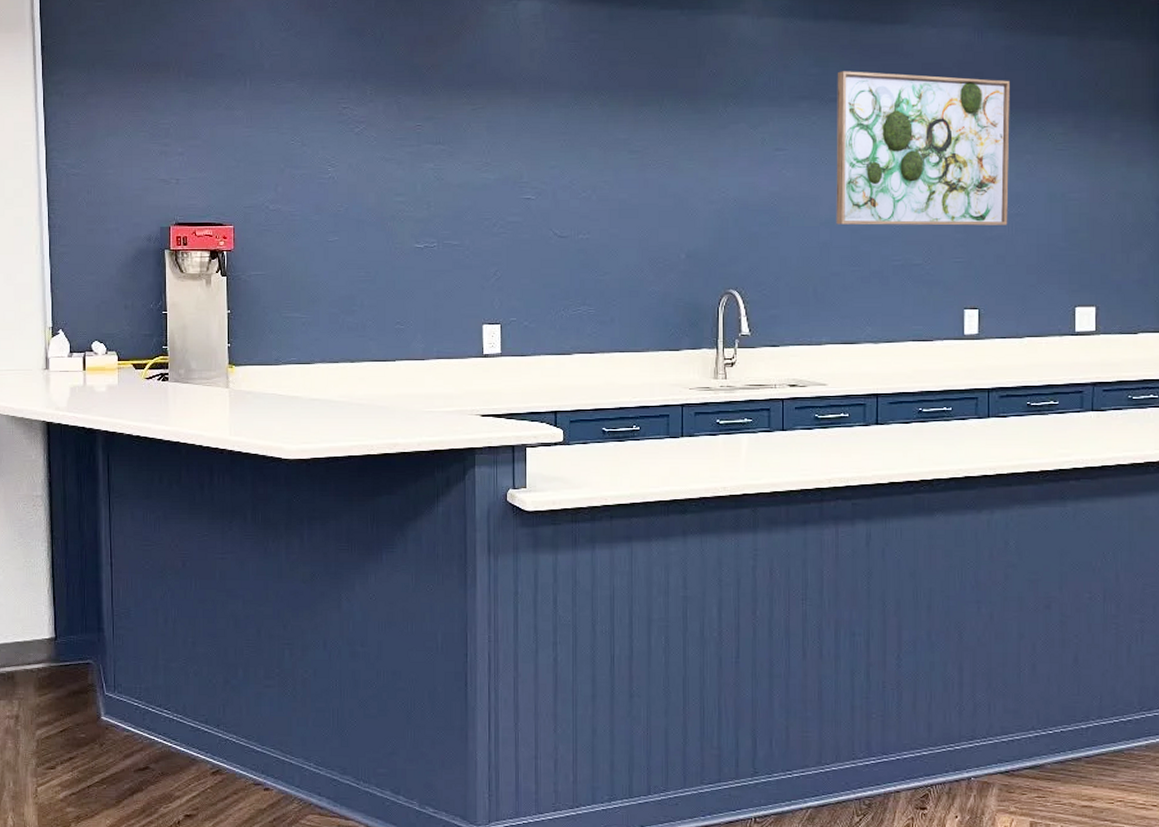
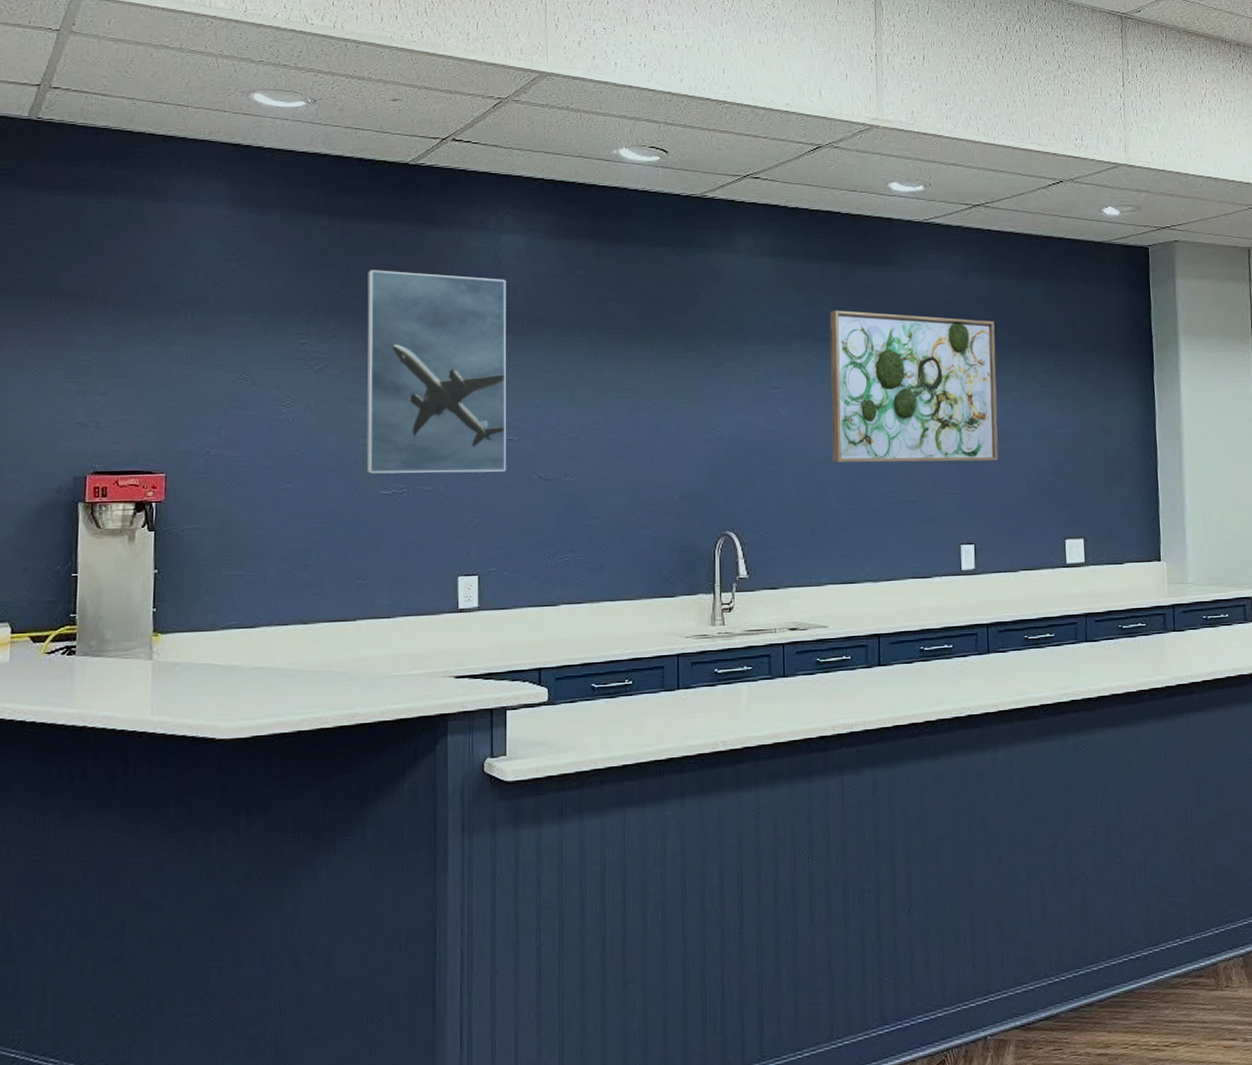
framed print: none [399,37,526,229] -> present [366,270,507,474]

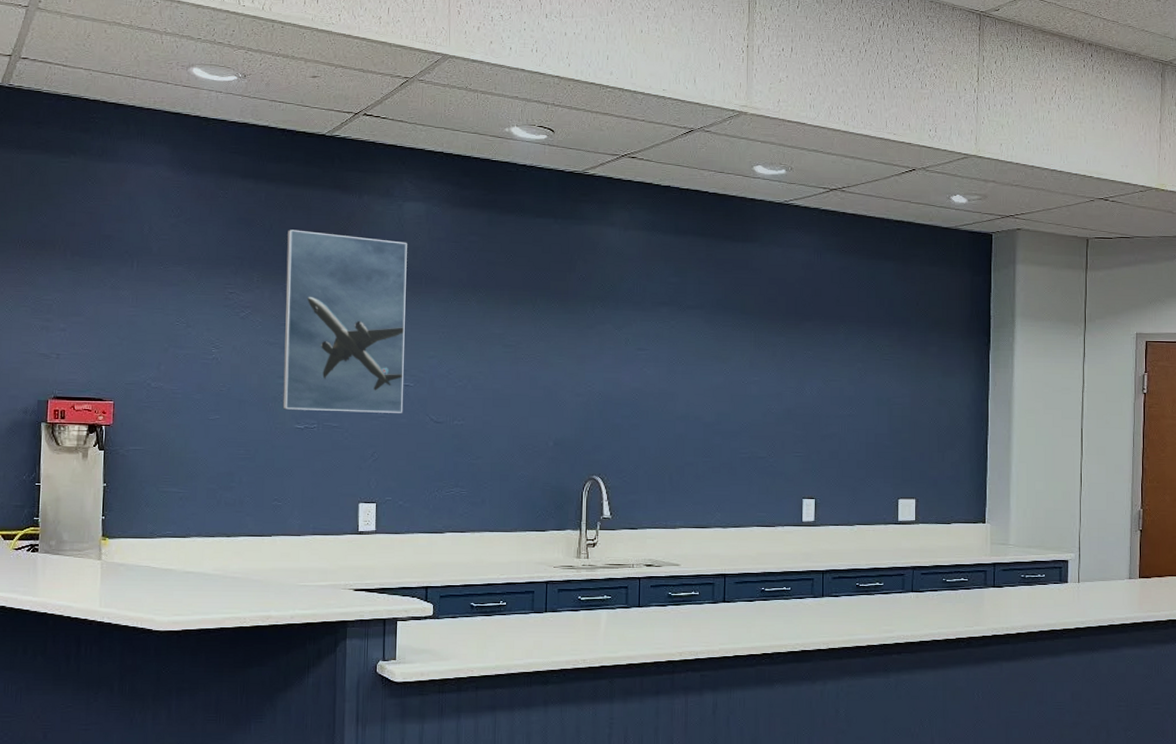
wall art: present [829,310,999,463] -> none [691,281,844,425]

